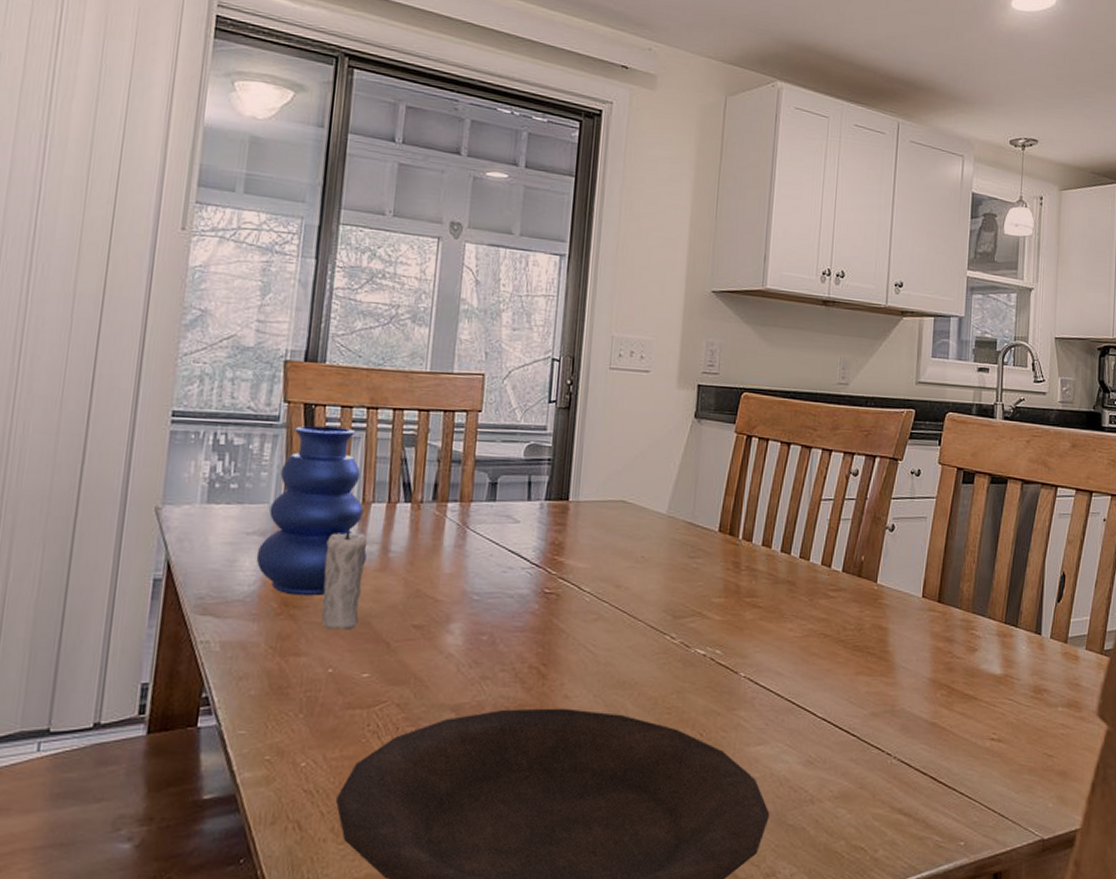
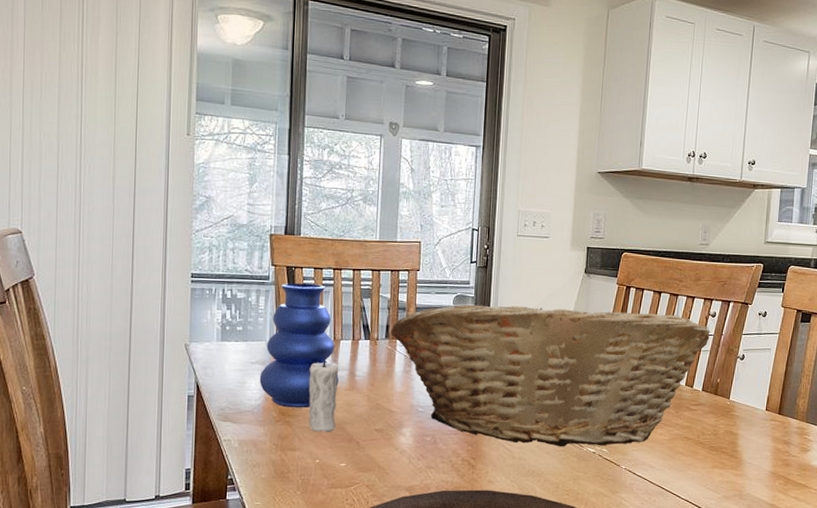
fruit basket: none [440,456,852,648] -> present [391,304,710,447]

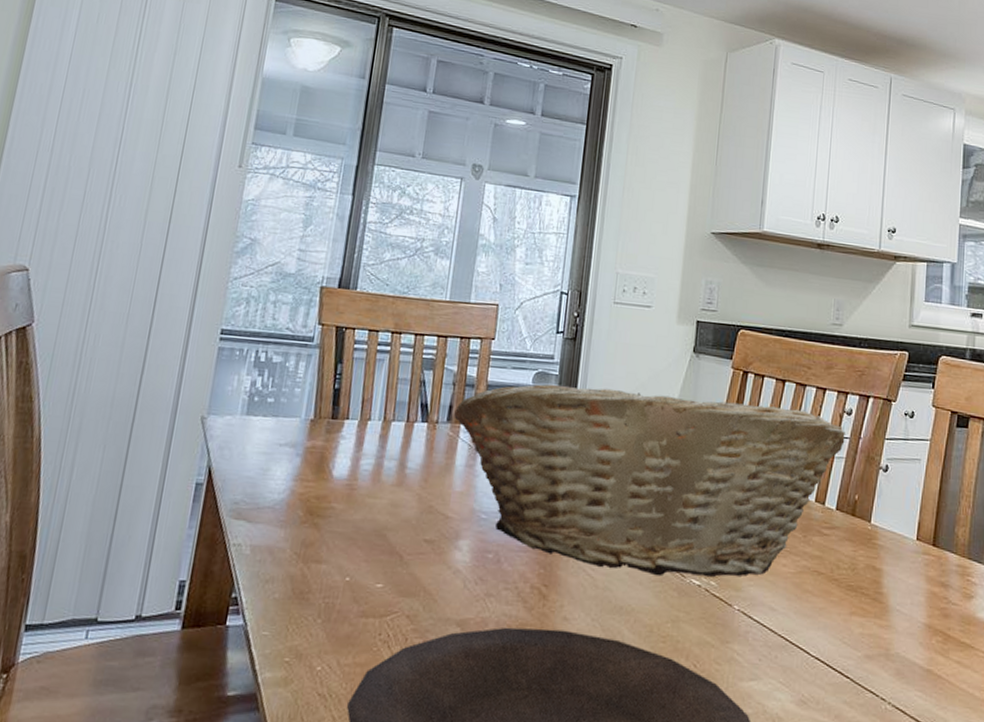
vase: present [259,283,339,408] -> none [286,347,386,507]
candle: present [308,352,339,432] -> none [342,435,387,541]

